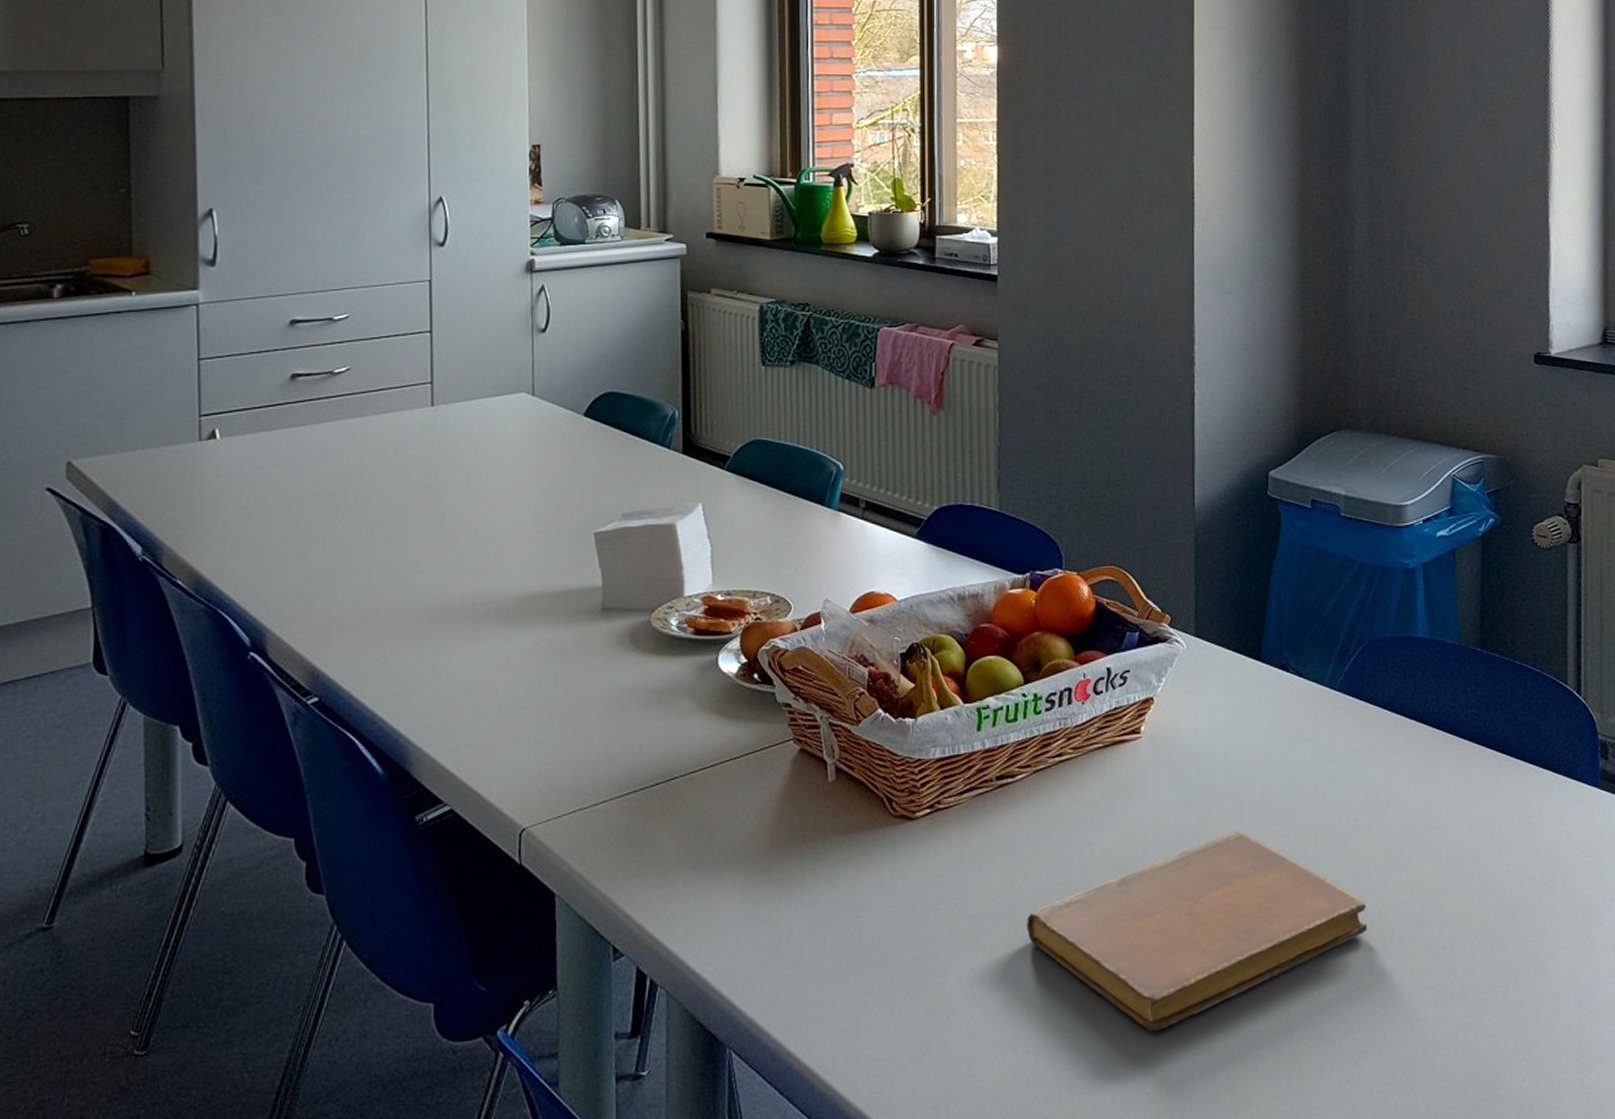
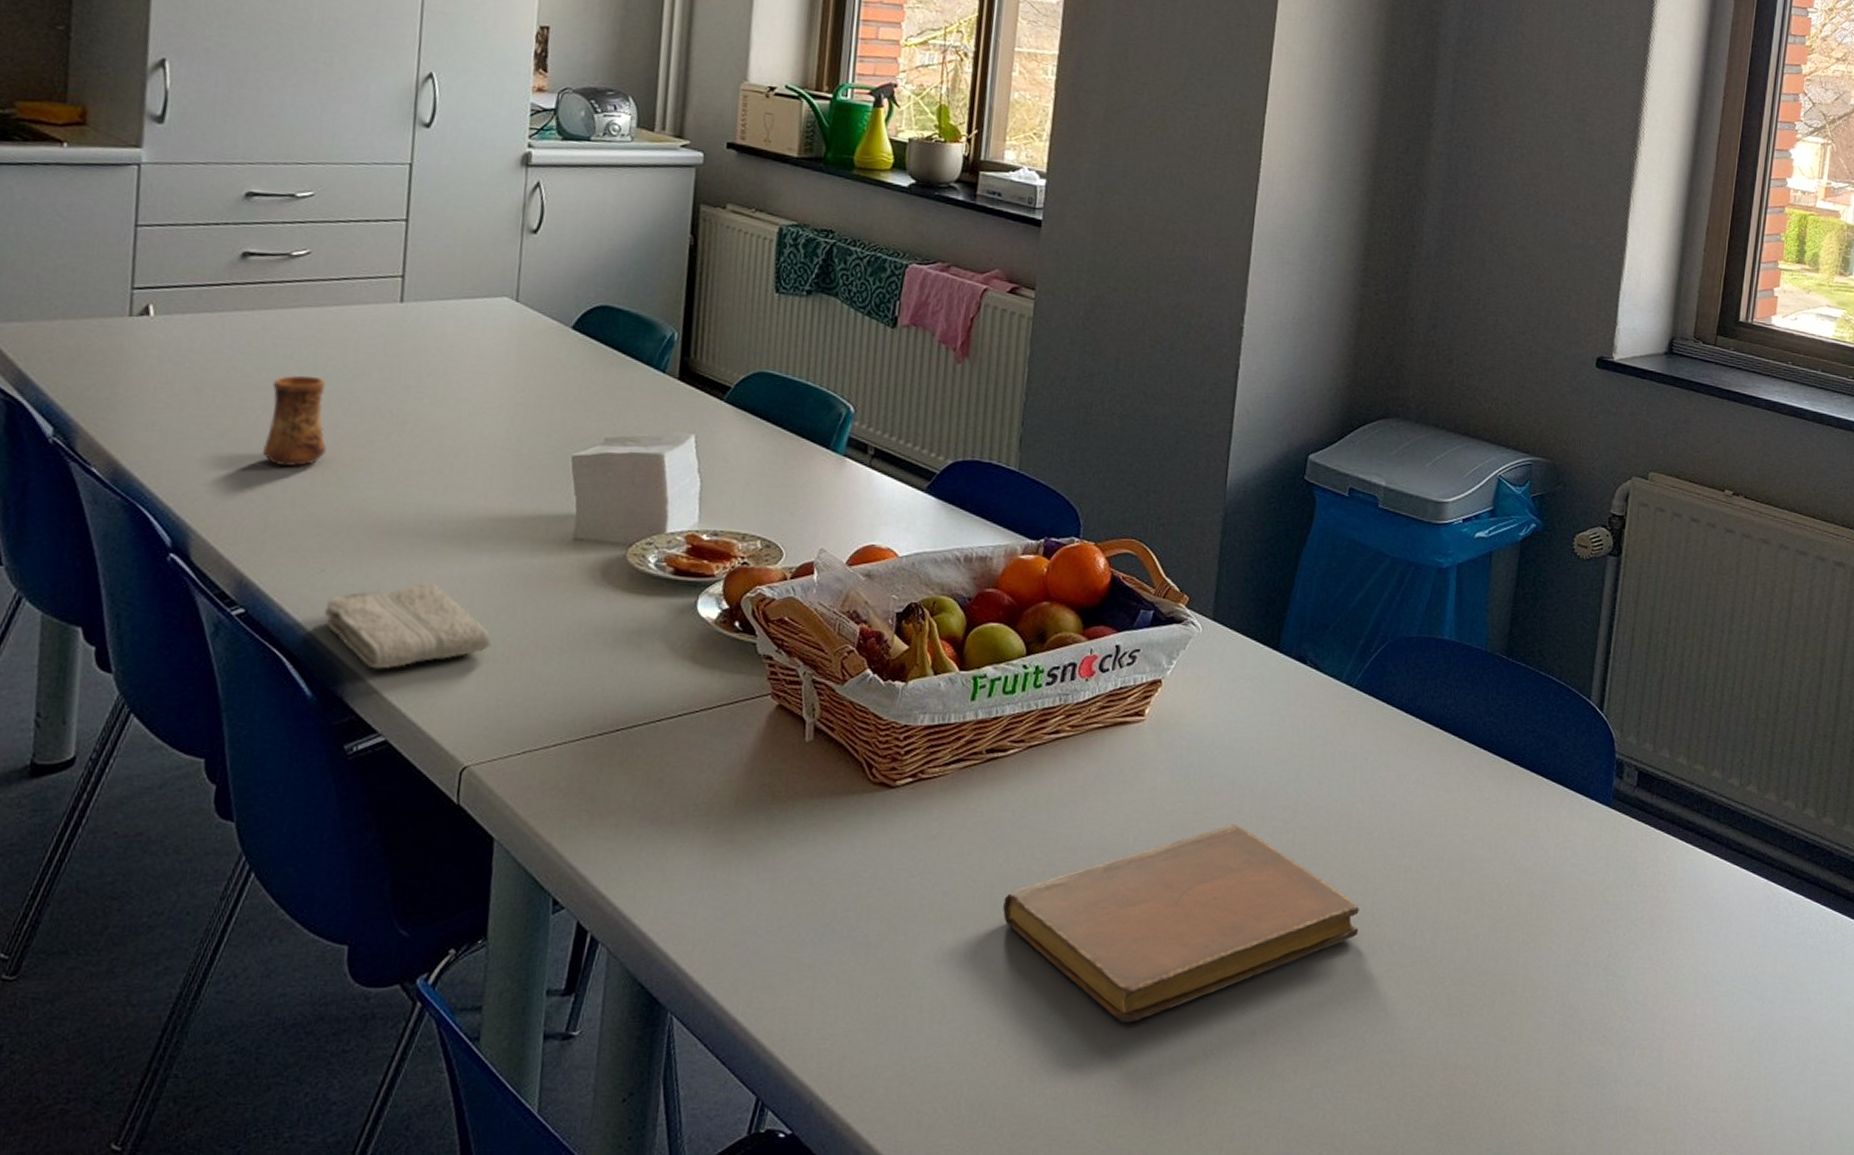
cup: none [323,480,379,564] -> present [263,375,328,466]
washcloth: none [388,659,538,744] -> present [324,582,492,670]

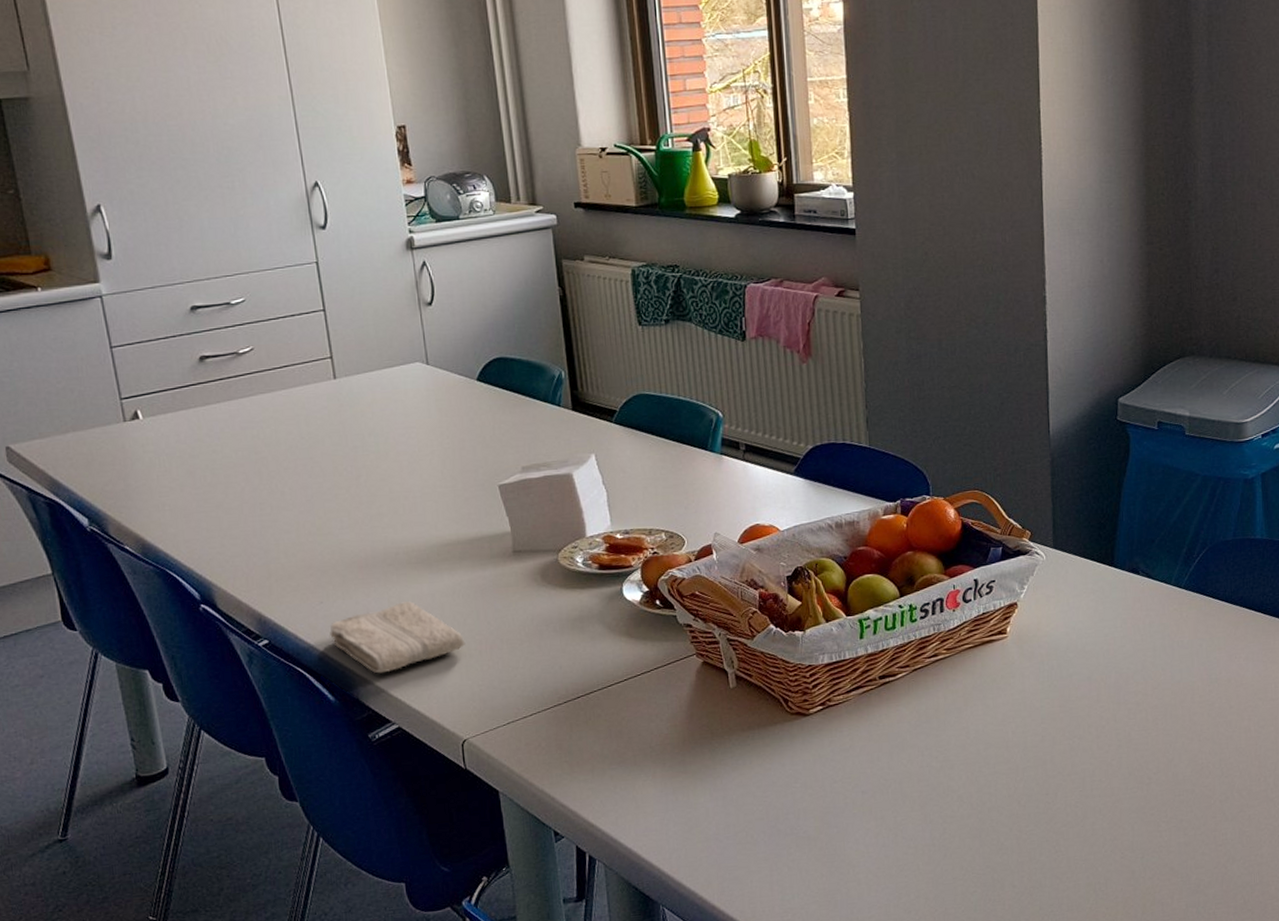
cup: present [263,375,328,466] -> none [248,449,303,525]
notebook: present [1003,823,1359,1023] -> none [912,710,1211,875]

